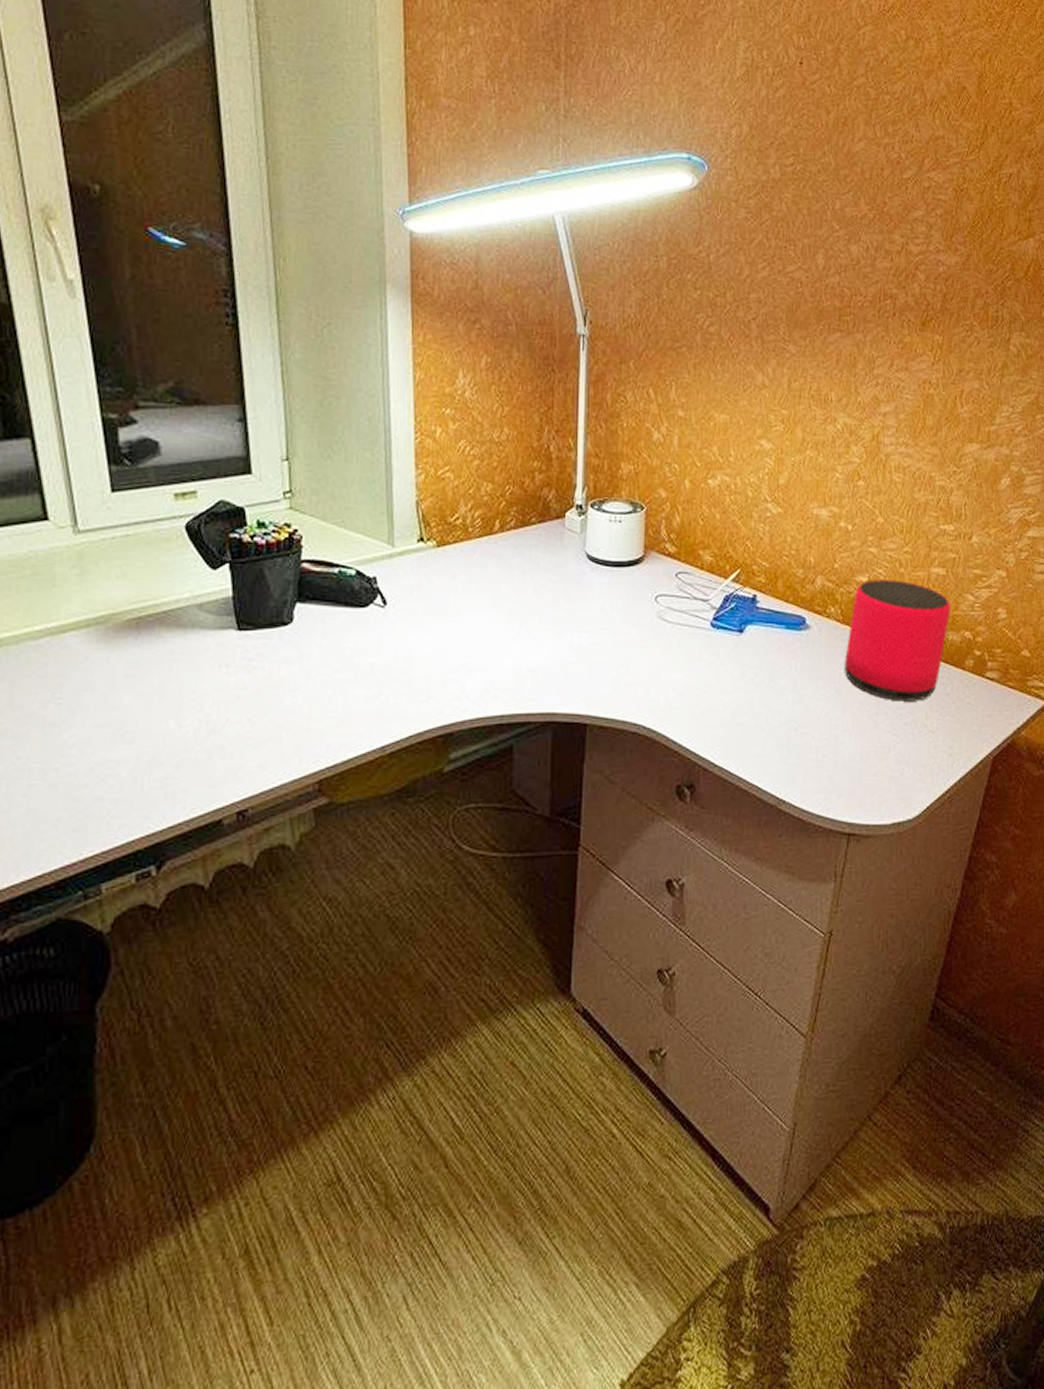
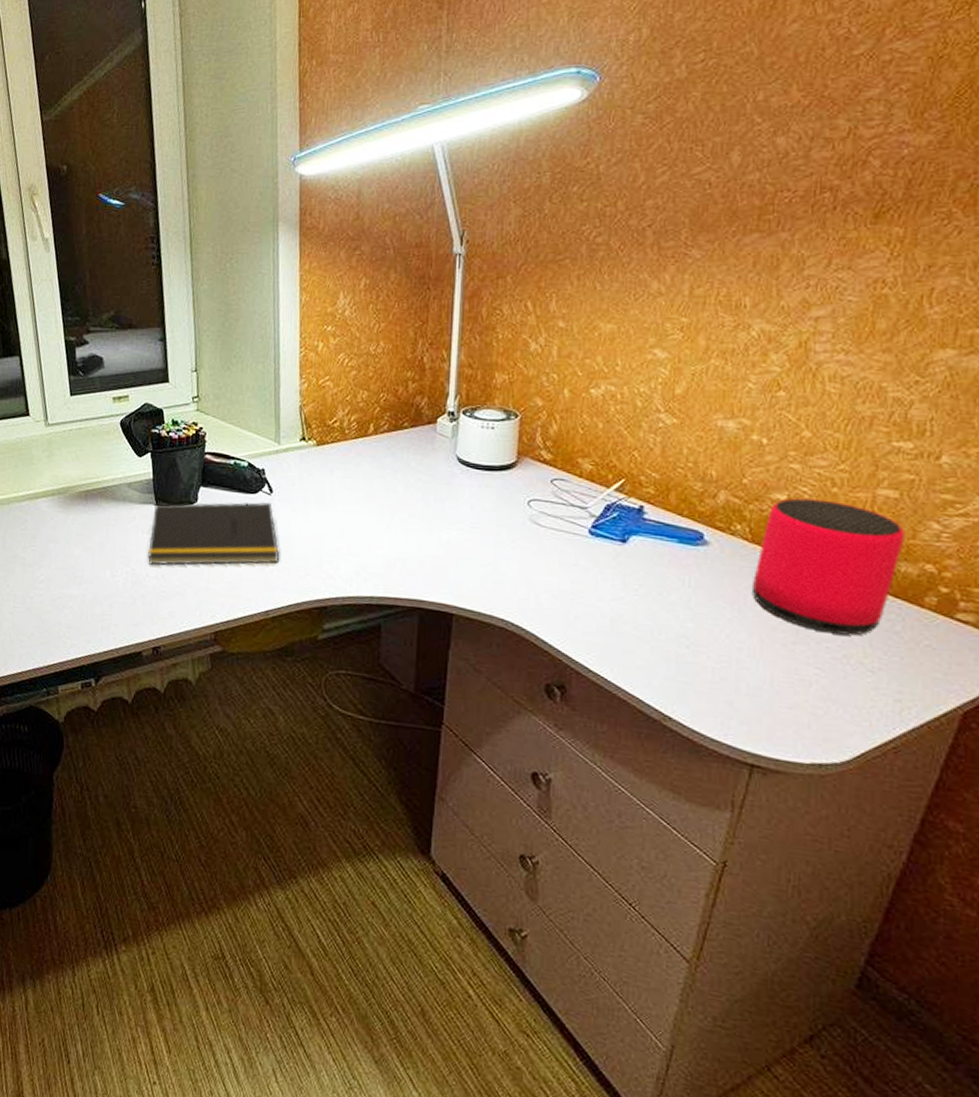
notepad: none [228,616,396,706] -> present [148,501,279,566]

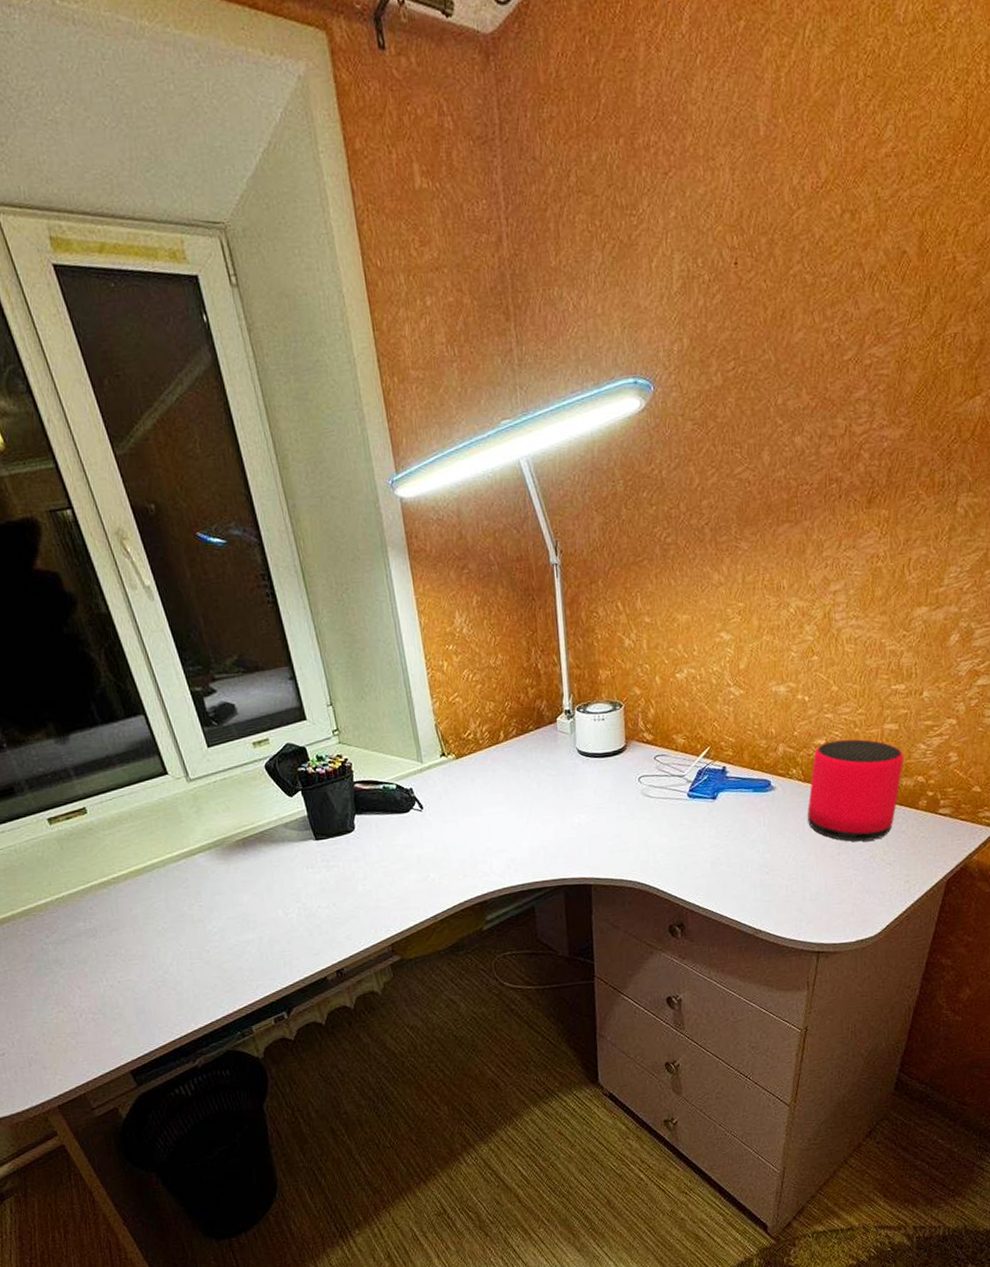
notepad: present [148,501,279,566] -> none [314,818,438,896]

